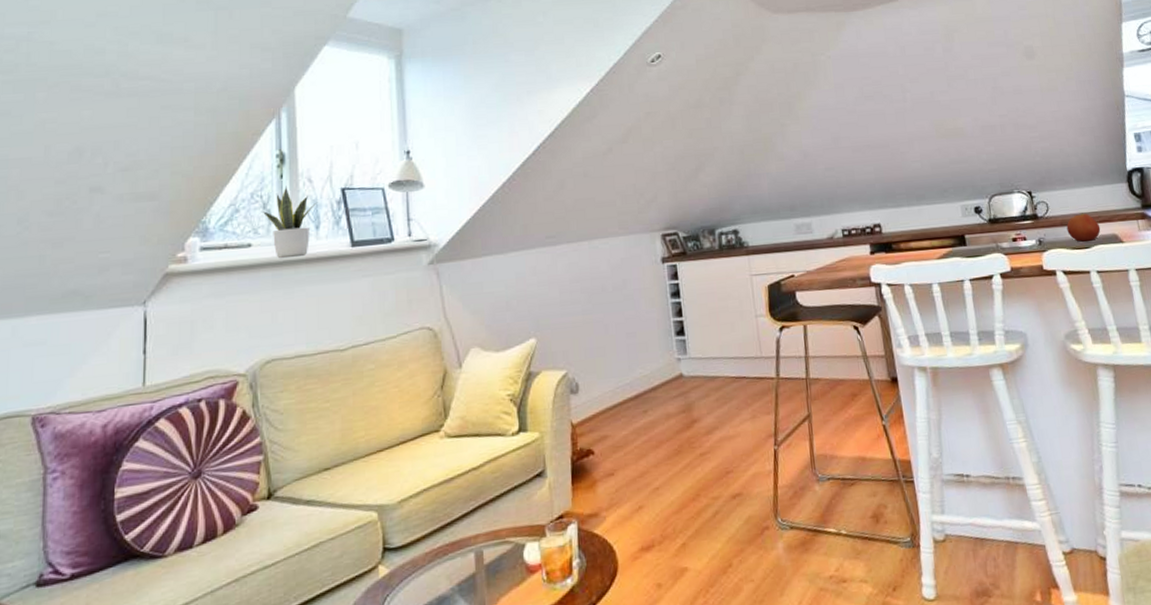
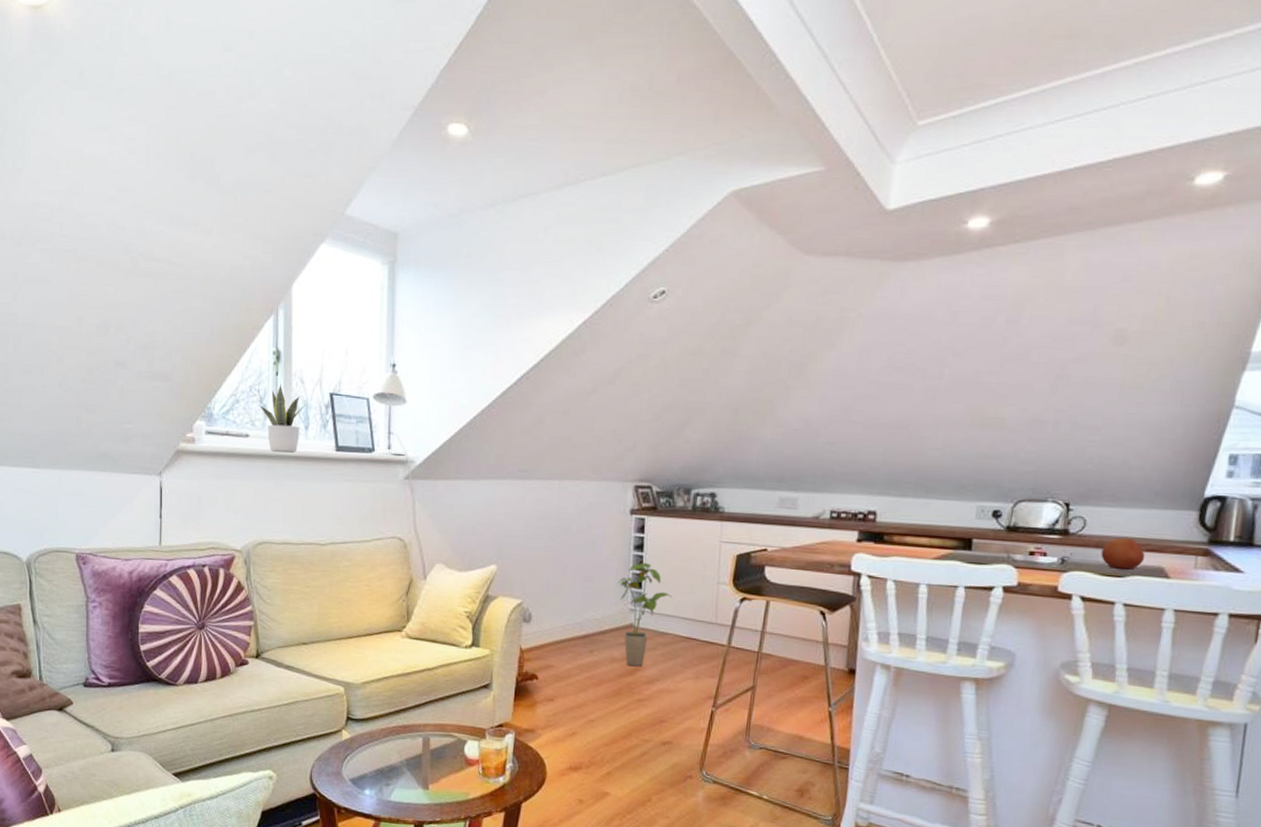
house plant: none [660,308,716,420] -> present [617,562,673,667]

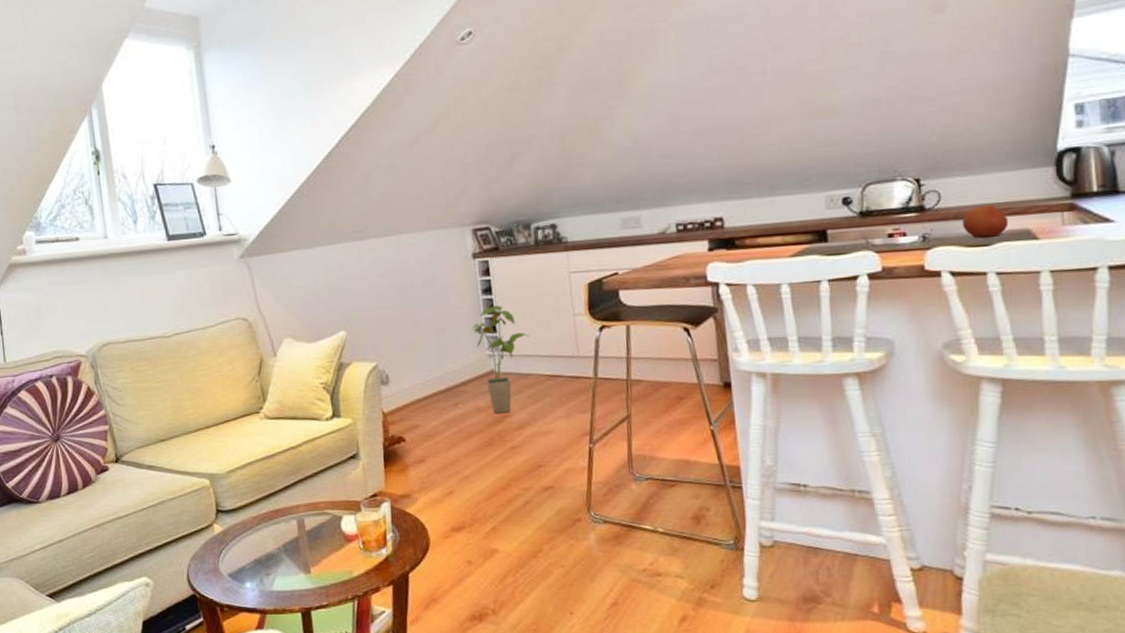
potted plant: present [259,383,308,454] -> none [85,182,133,252]

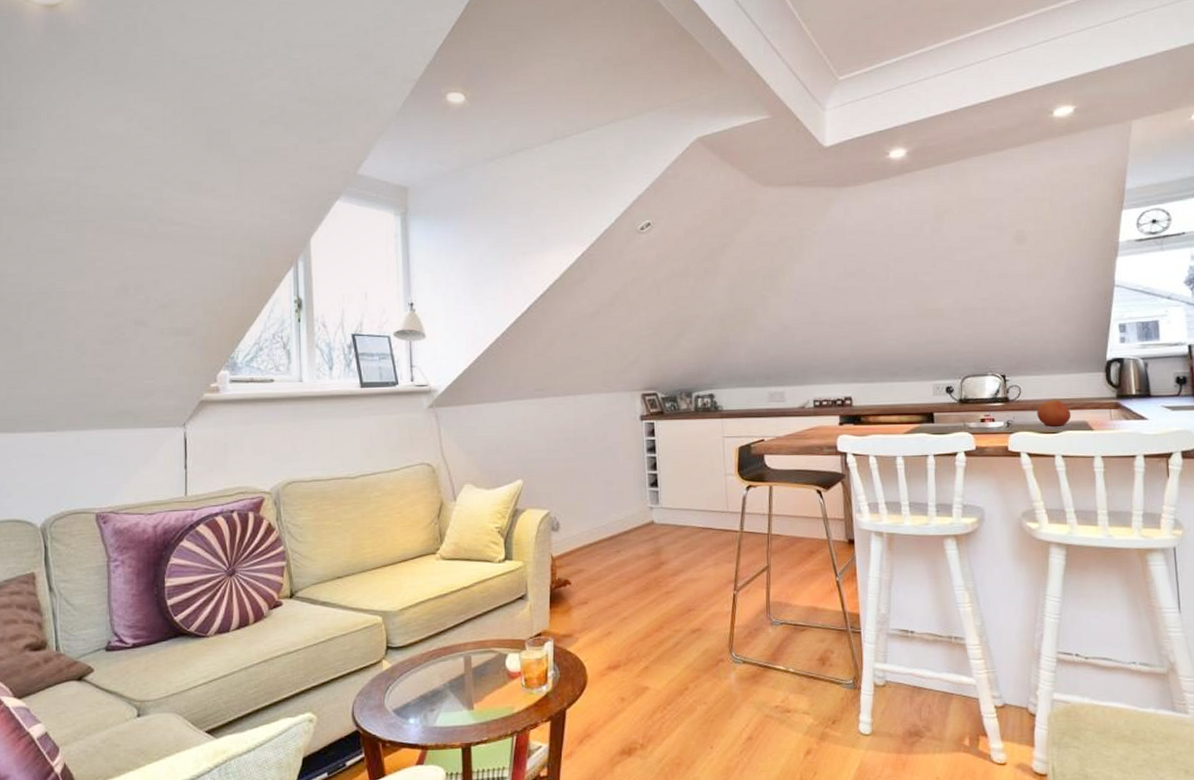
house plant: present [471,305,530,414] -> none [636,462,687,561]

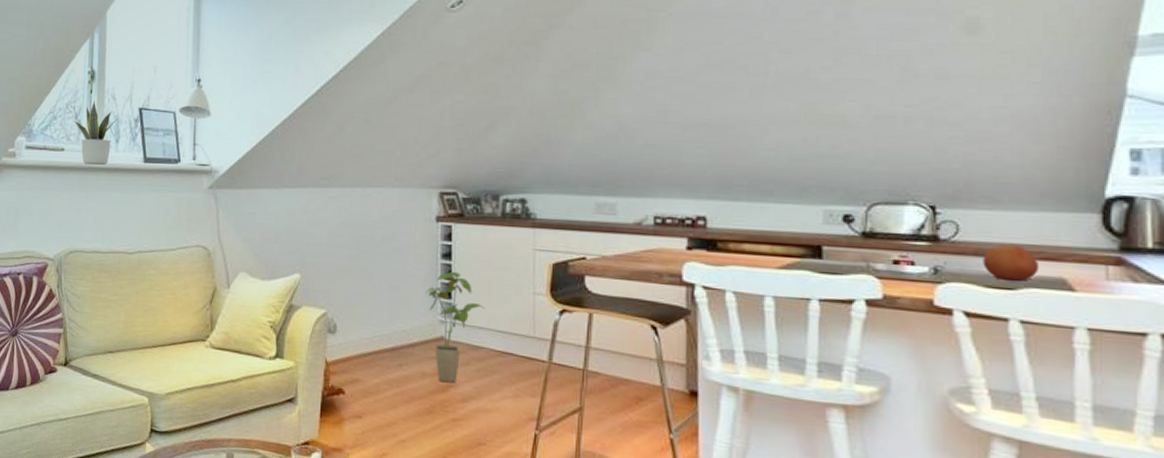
potted plant: none [282,329,331,394] -> present [74,100,119,166]
house plant: none [636,462,687,561] -> present [425,271,485,383]

